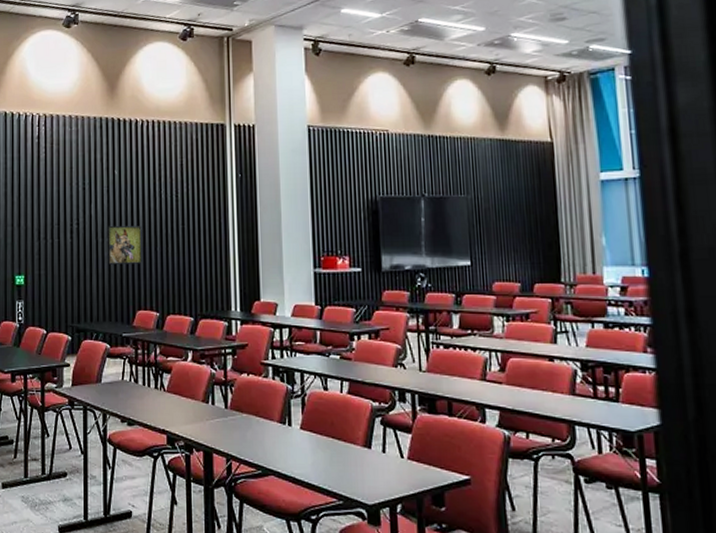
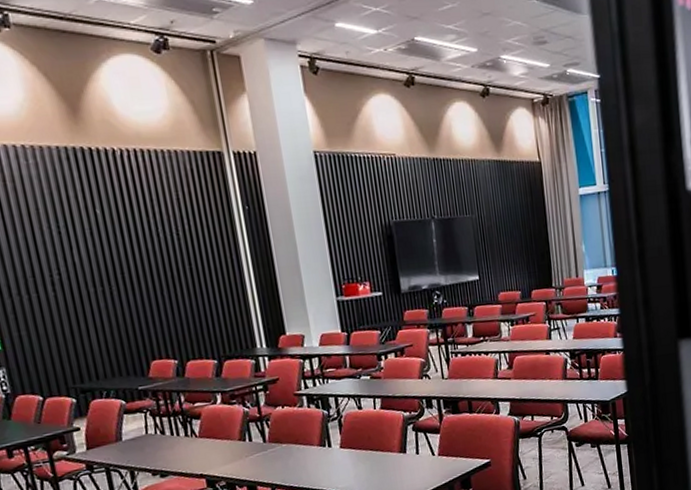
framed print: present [108,225,142,265] -> none [99,270,149,316]

